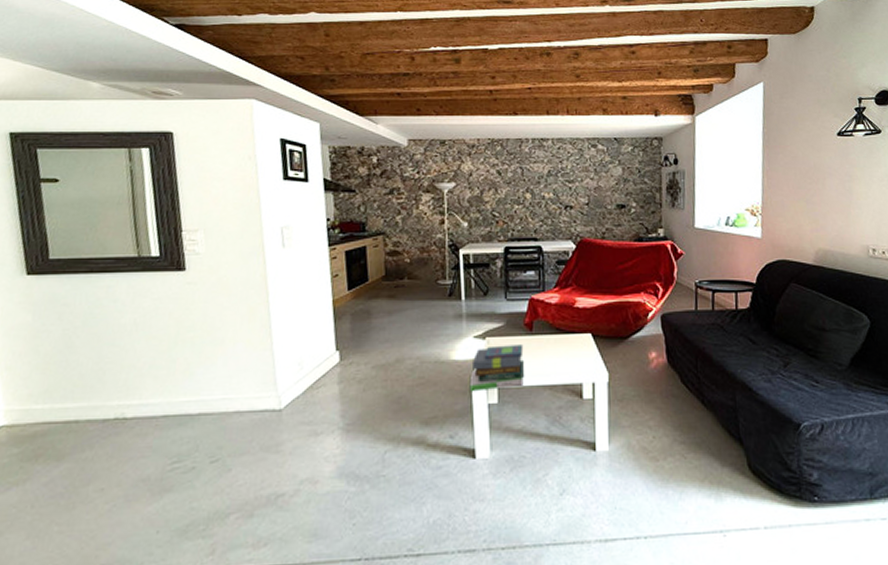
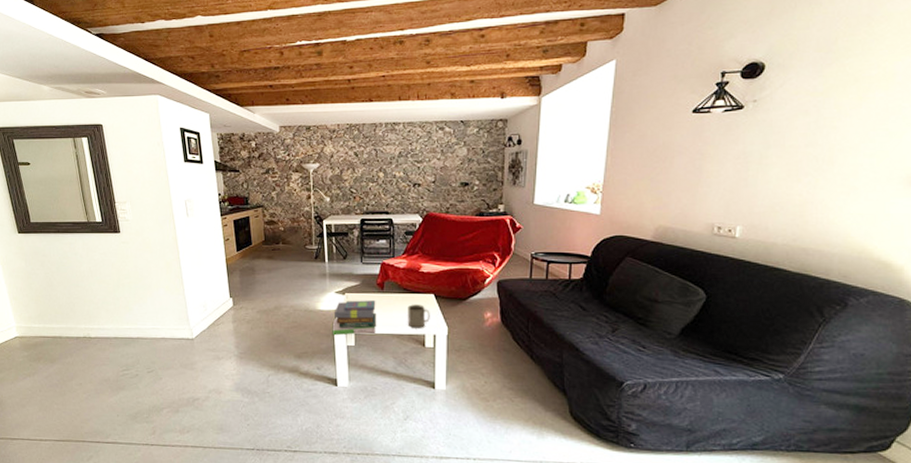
mug: none [561,347,588,376] -> present [407,304,430,328]

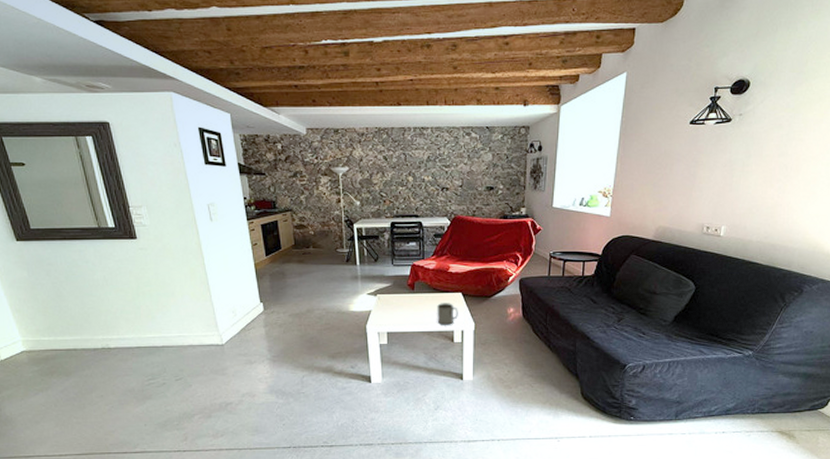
books: present [332,300,377,336] -> none [365,301,408,335]

